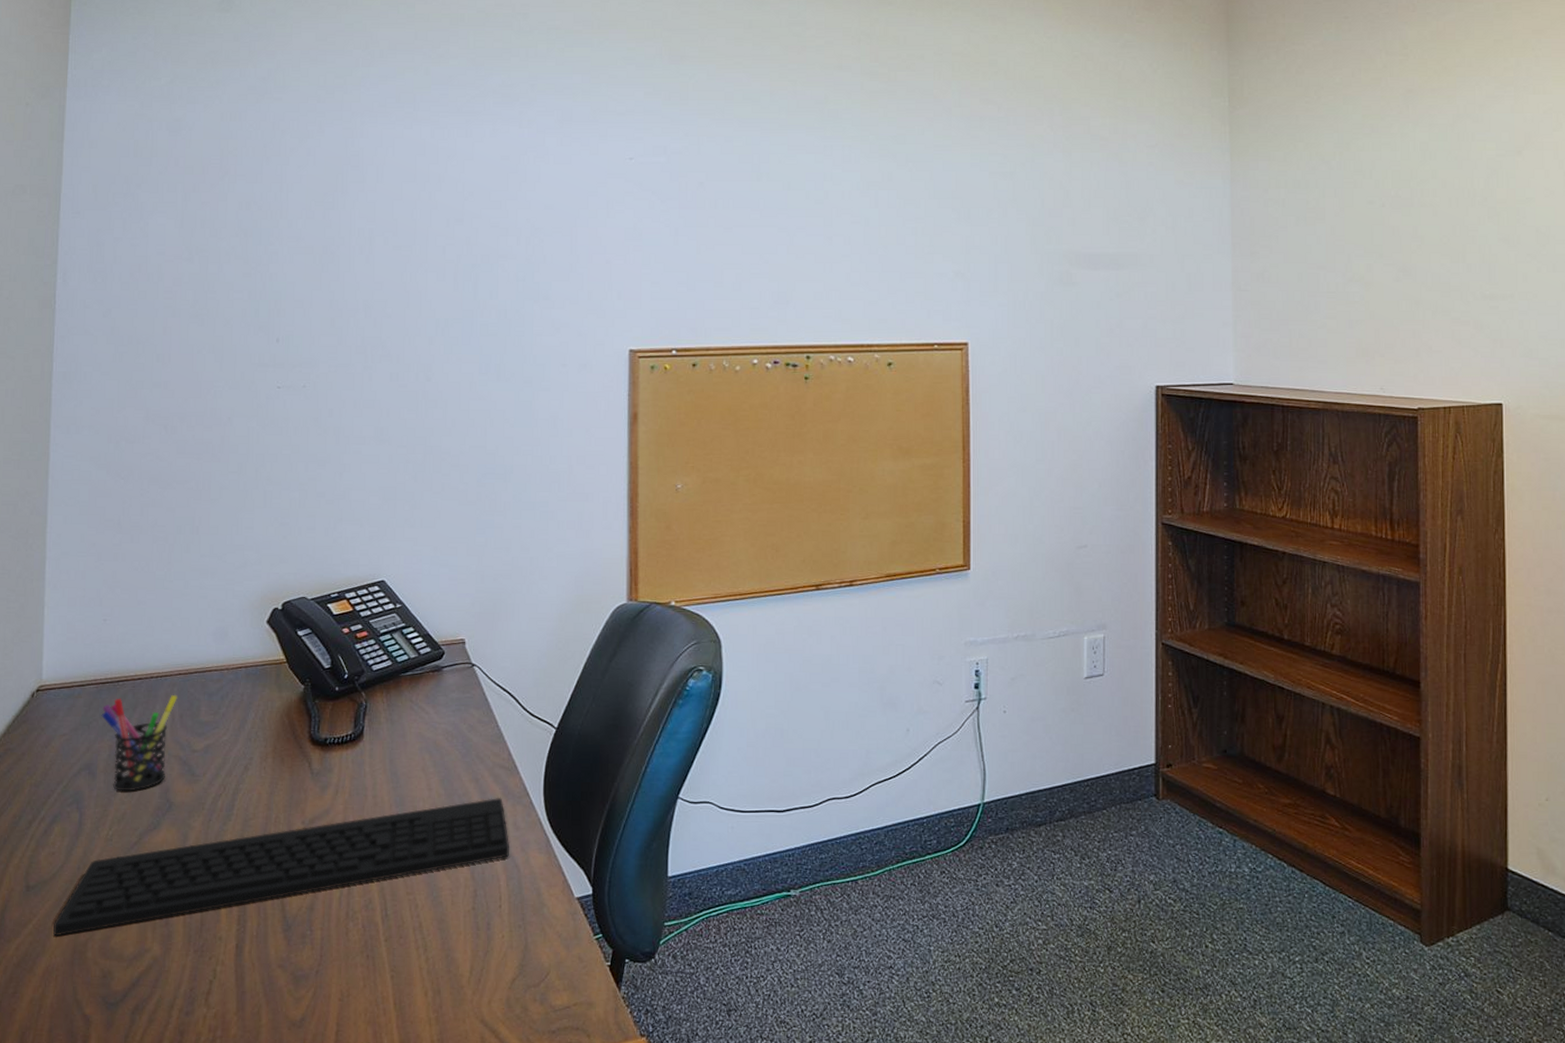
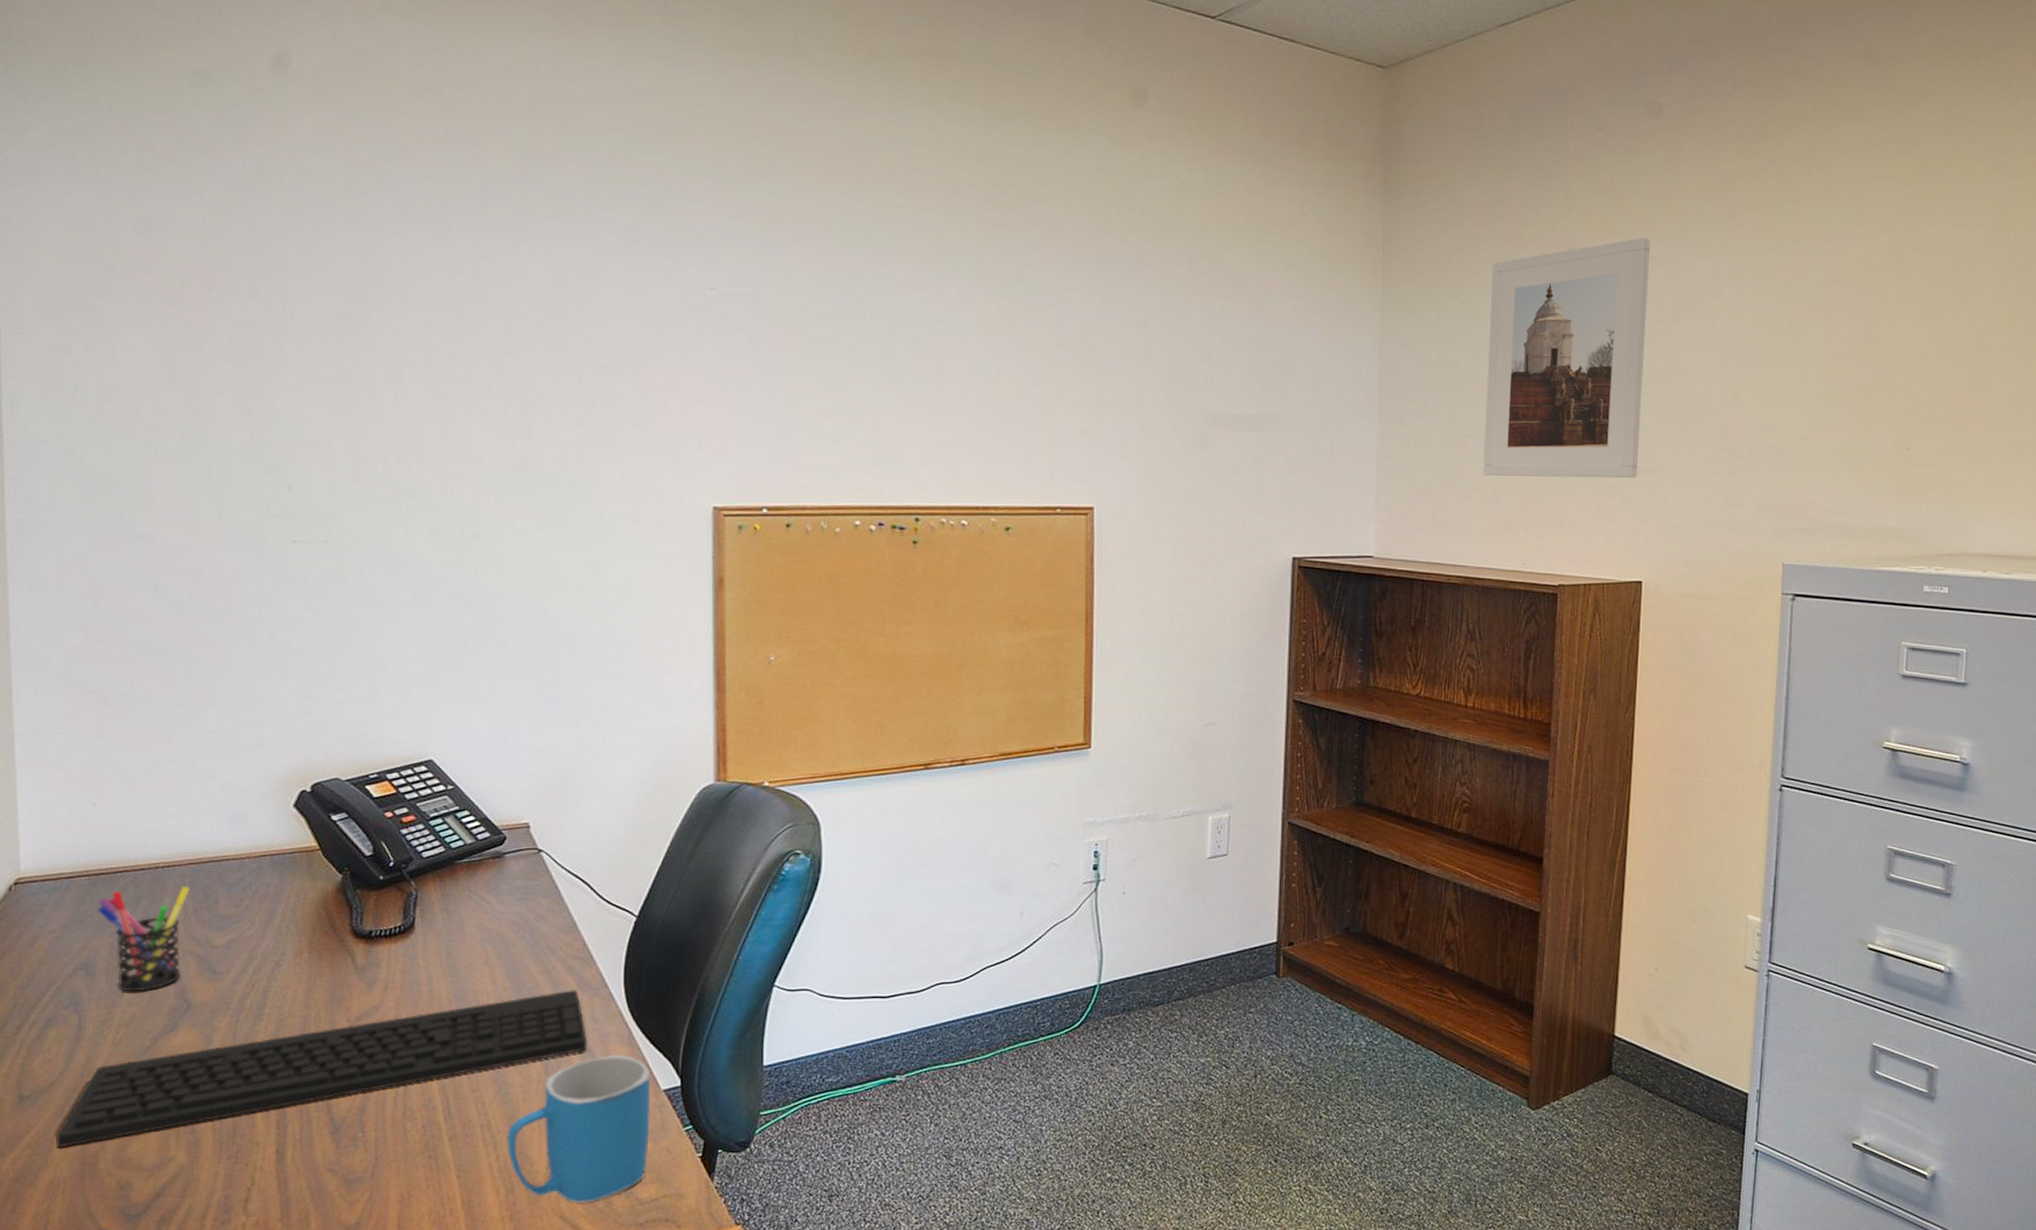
mug: none [436,861,565,1008] -> present [507,1054,651,1203]
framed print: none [1334,78,1490,305] -> present [1483,237,1650,479]

